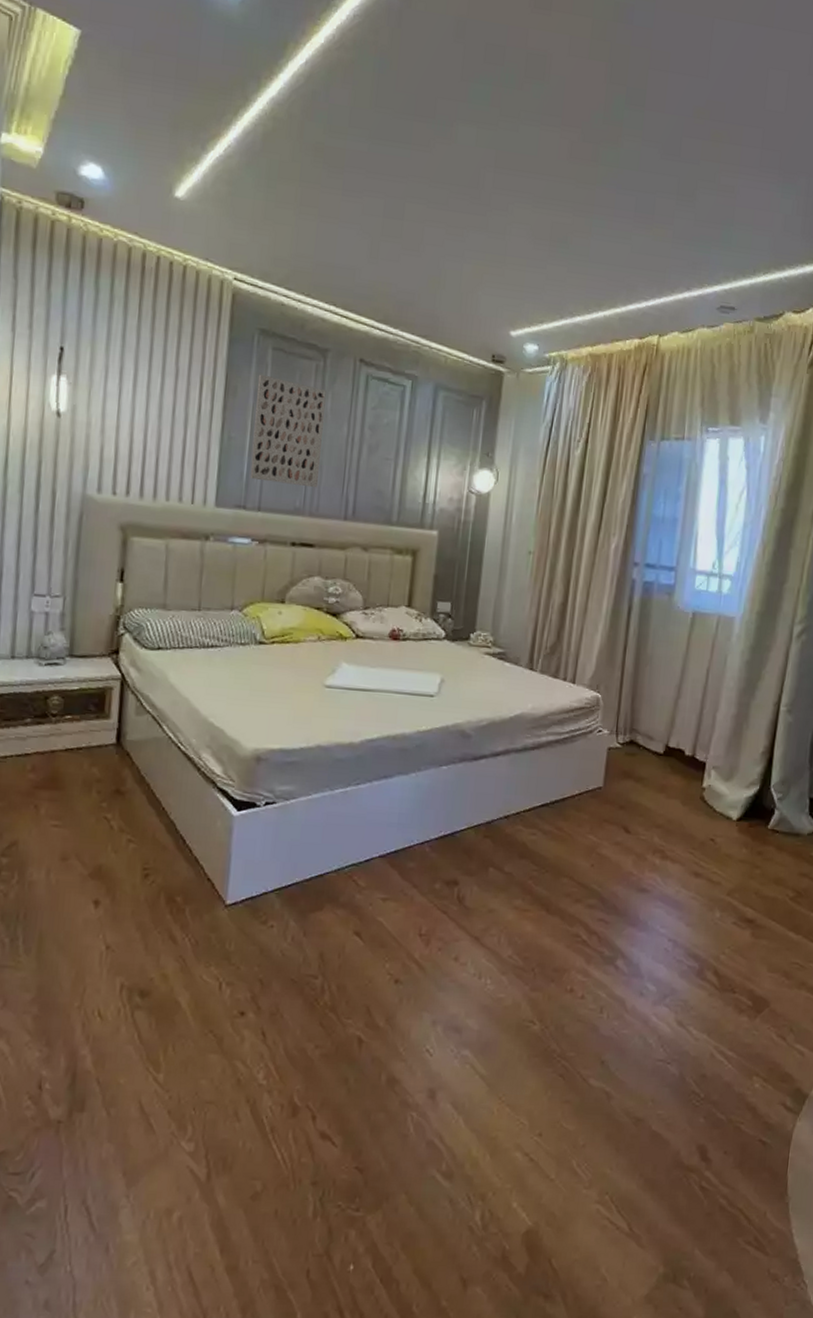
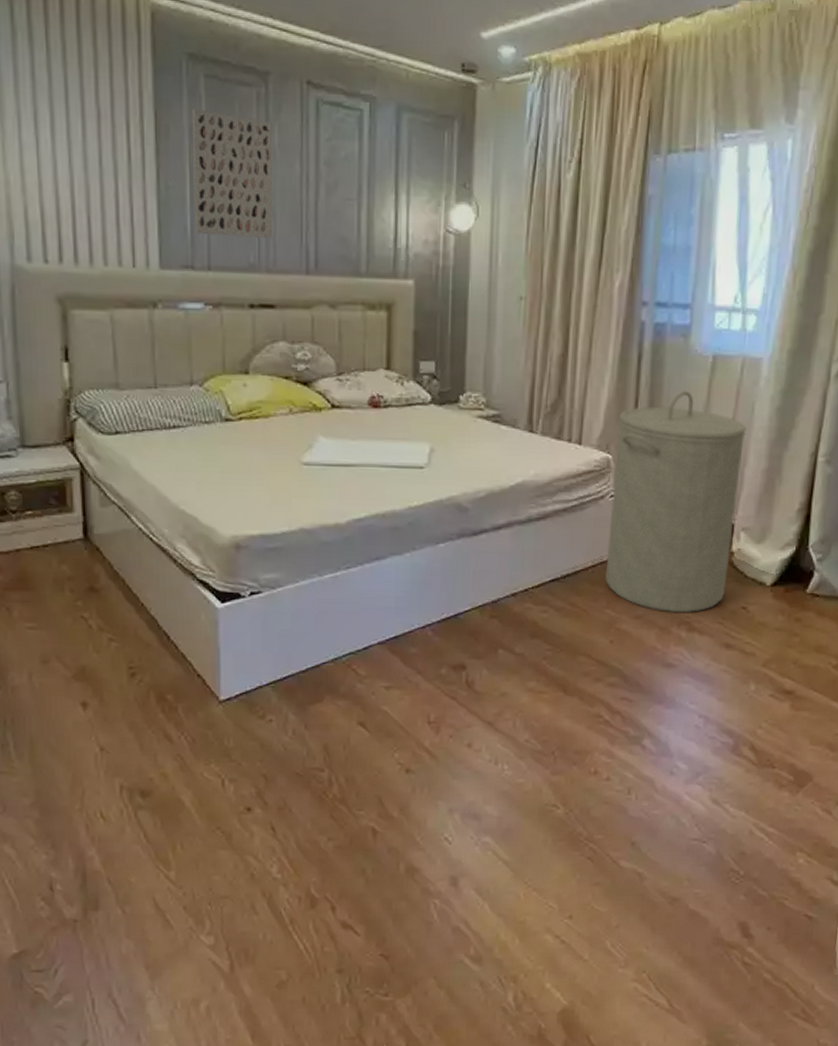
laundry hamper: none [589,641,719,842] -> present [605,391,746,613]

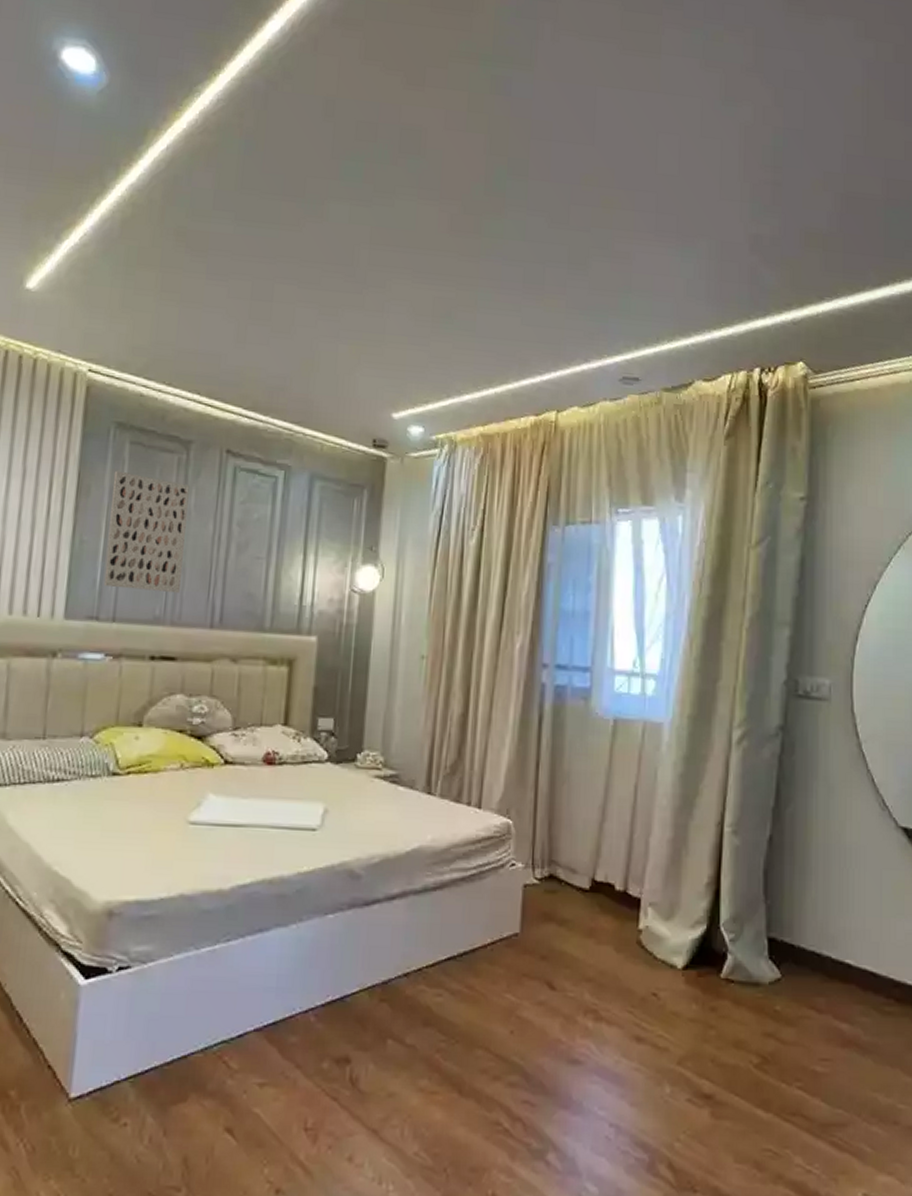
laundry hamper: present [605,391,746,613] -> none [505,754,650,999]

